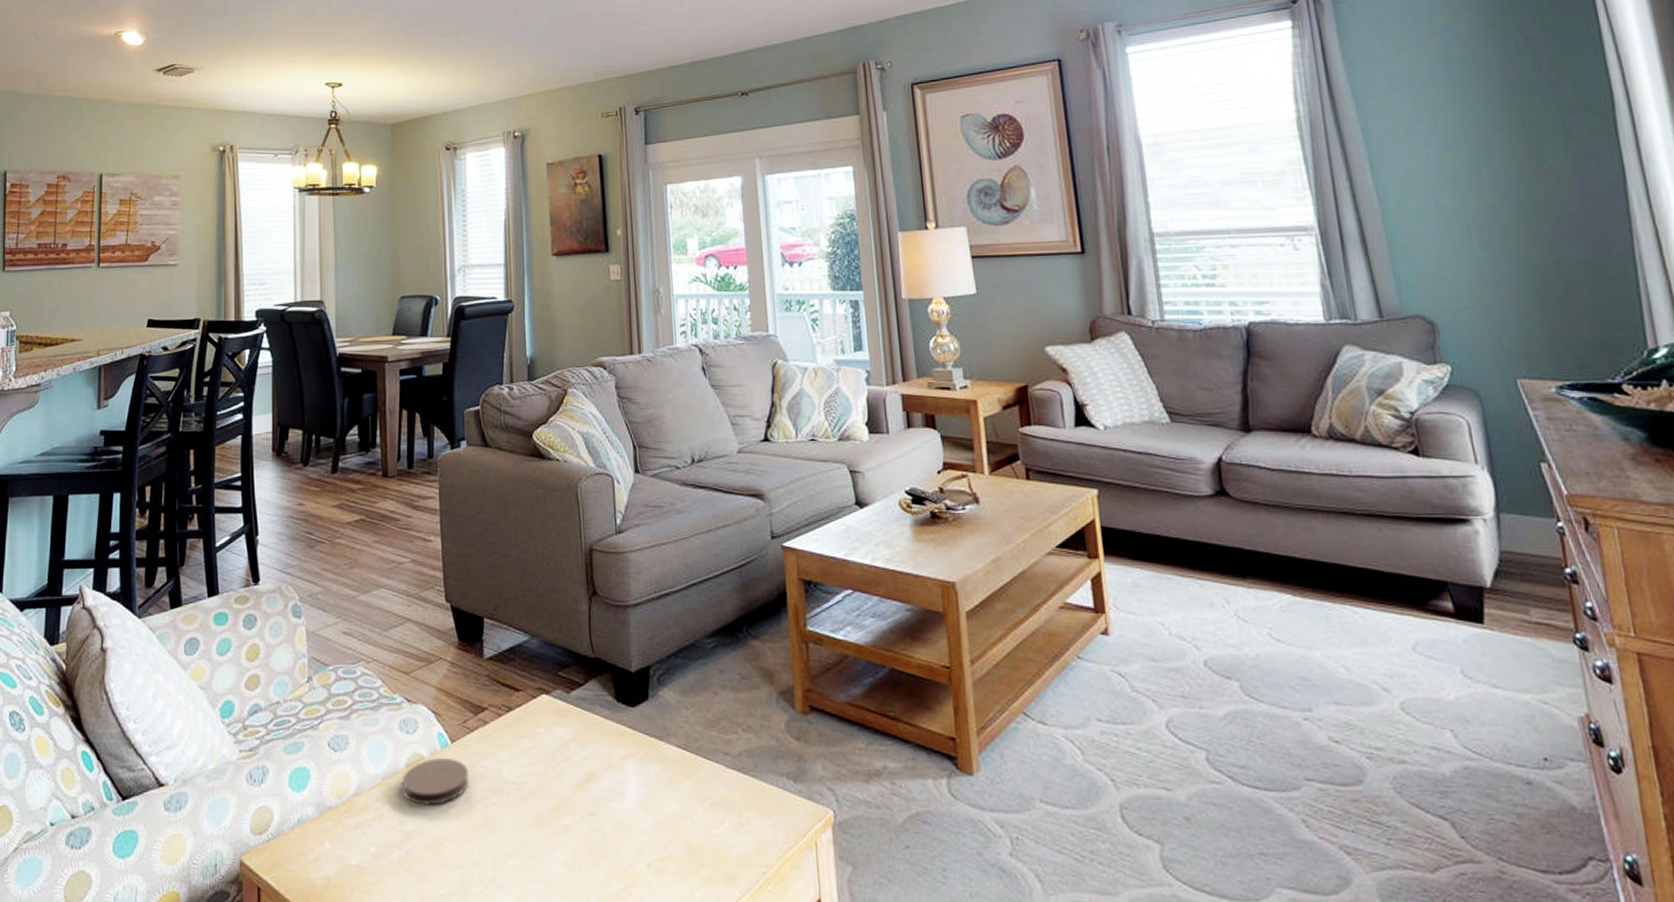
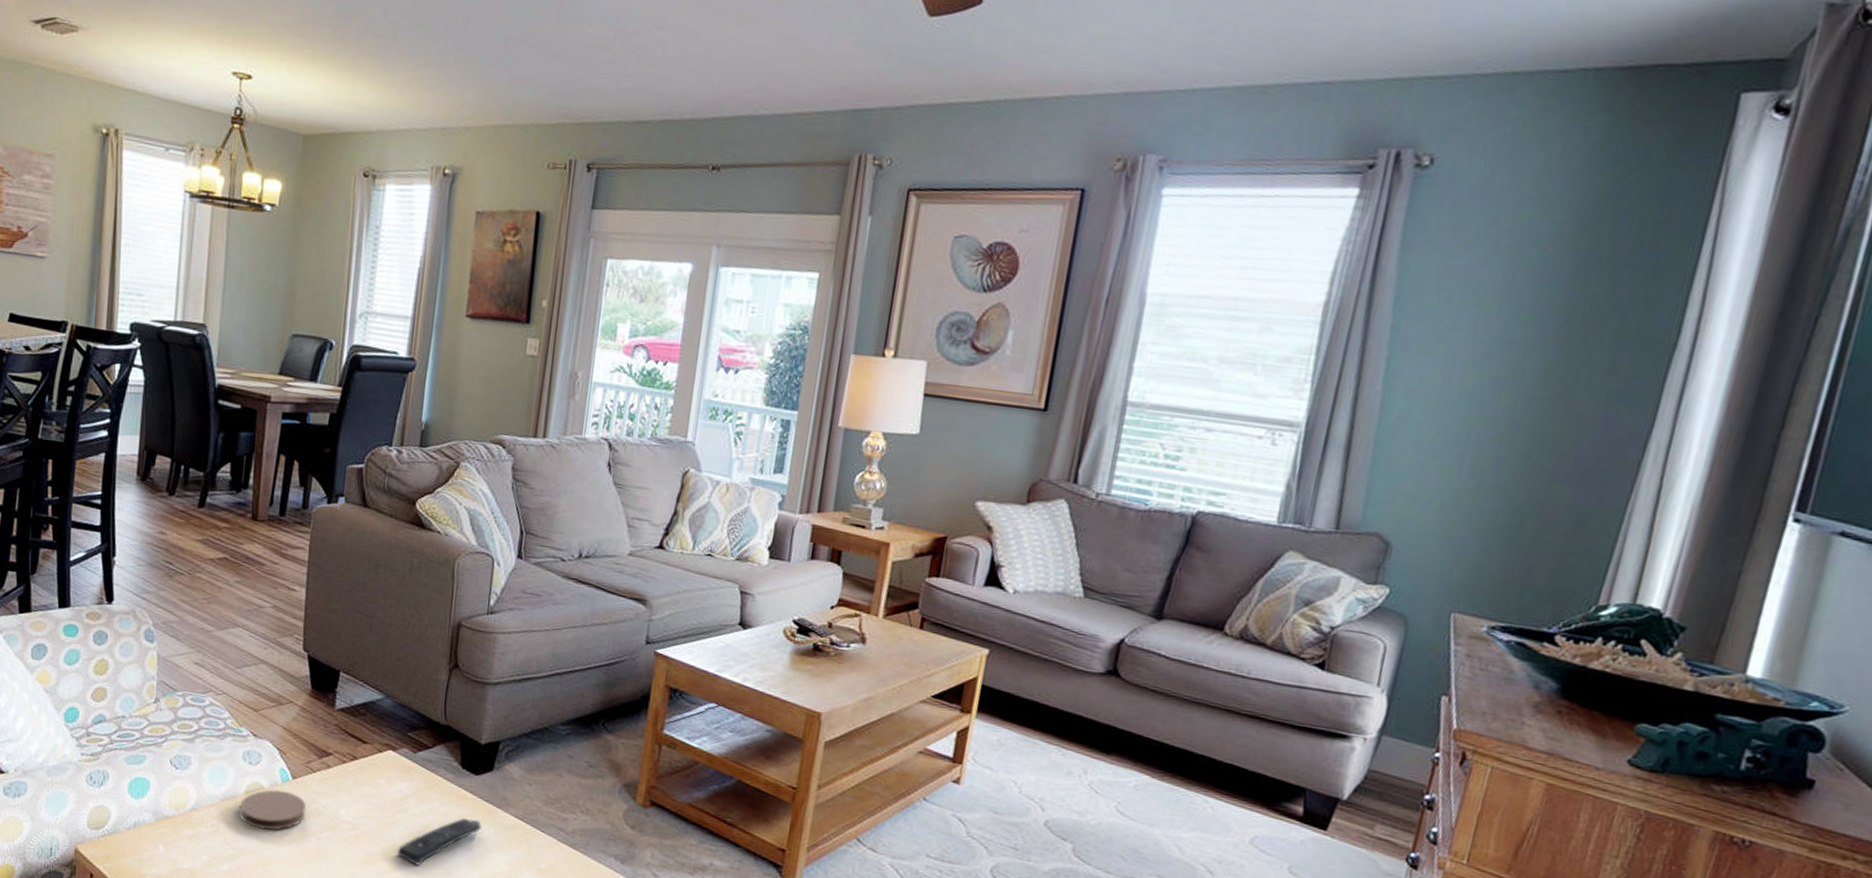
remote control: none [565,757,647,820] -> present [396,818,482,866]

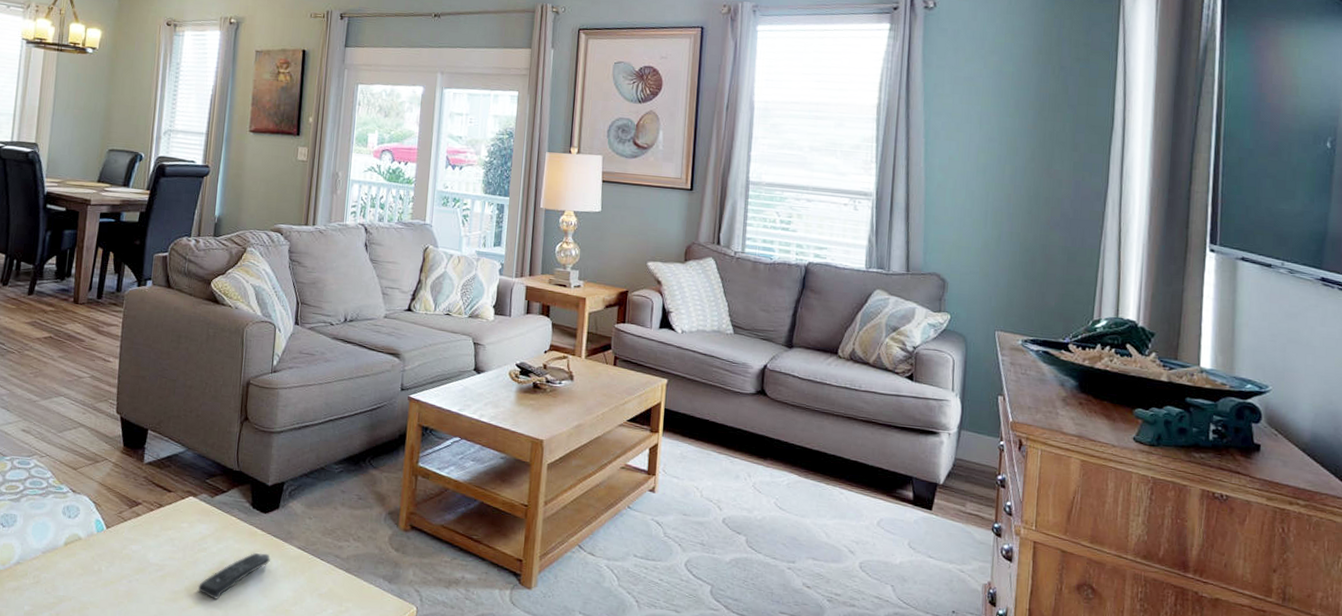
coaster: present [239,789,306,831] -> none [59,539,119,578]

